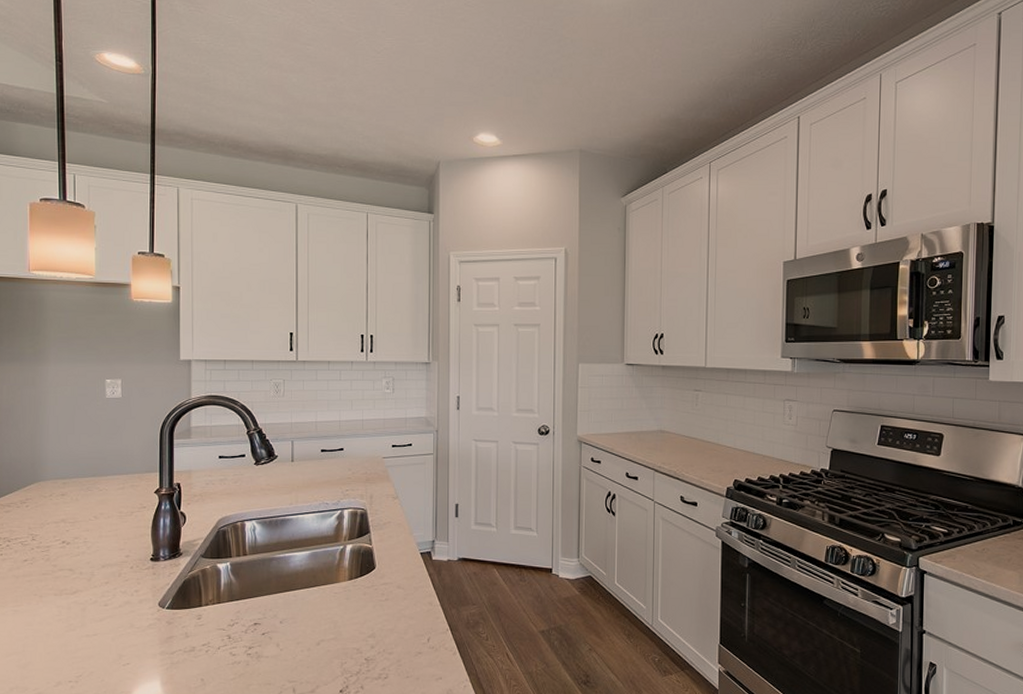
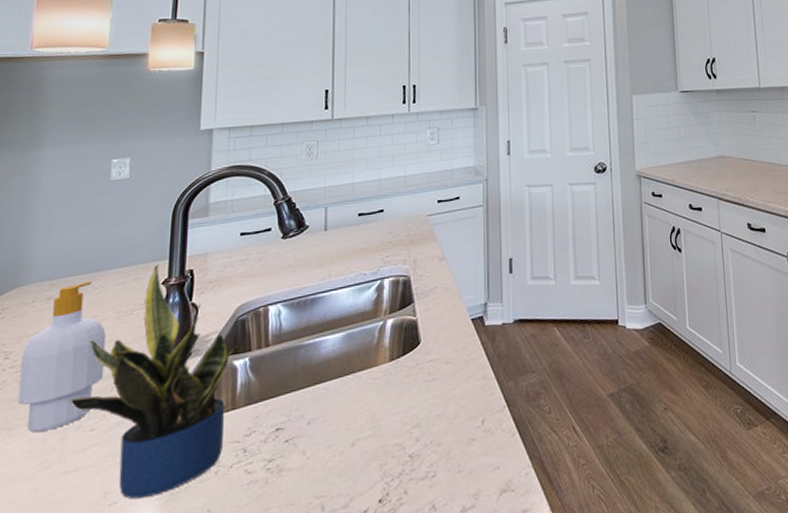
soap bottle: none [45,484,112,602] -> present [18,281,106,433]
potted plant: none [86,475,221,664] -> present [69,264,239,500]

